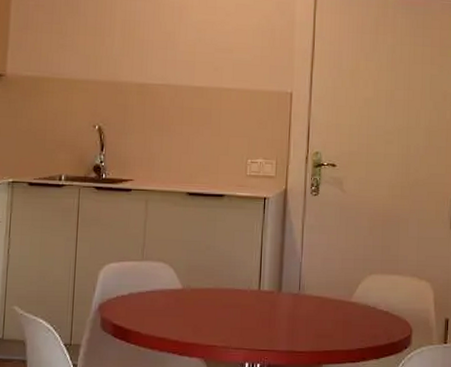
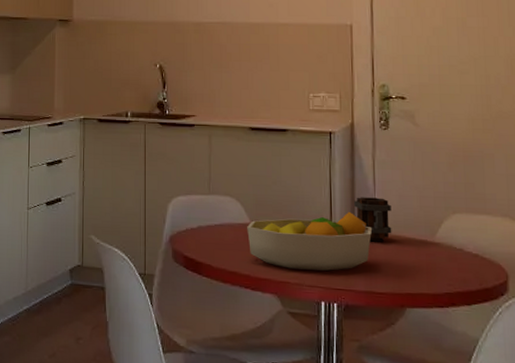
fruit bowl: none [178,274,298,333] -> present [247,211,373,271]
mug: none [282,260,316,304] -> present [354,197,392,242]

